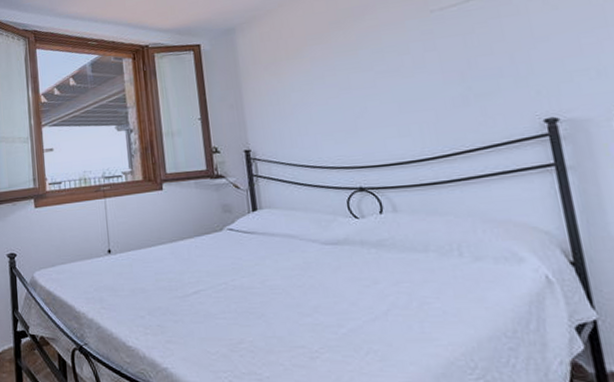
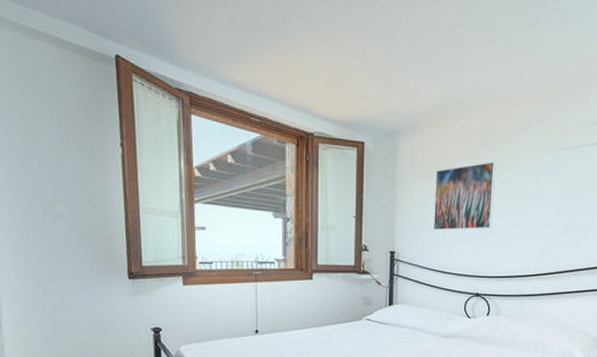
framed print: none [282,39,363,122] -> present [434,162,496,231]

